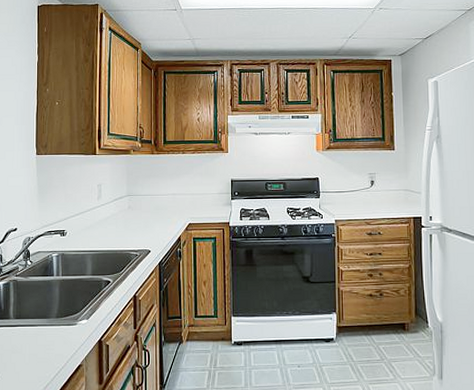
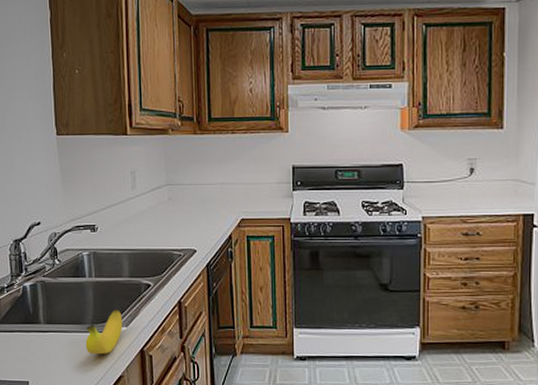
banana: none [49,303,84,346] -> present [85,308,123,355]

